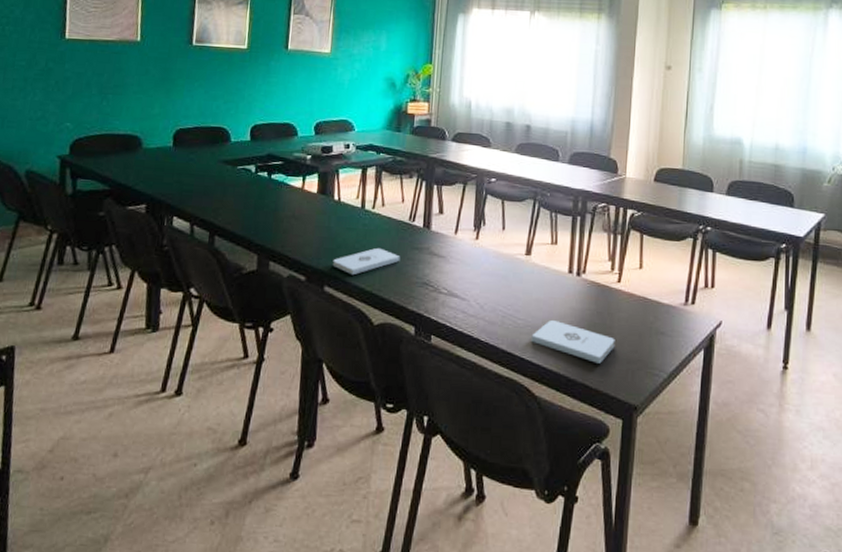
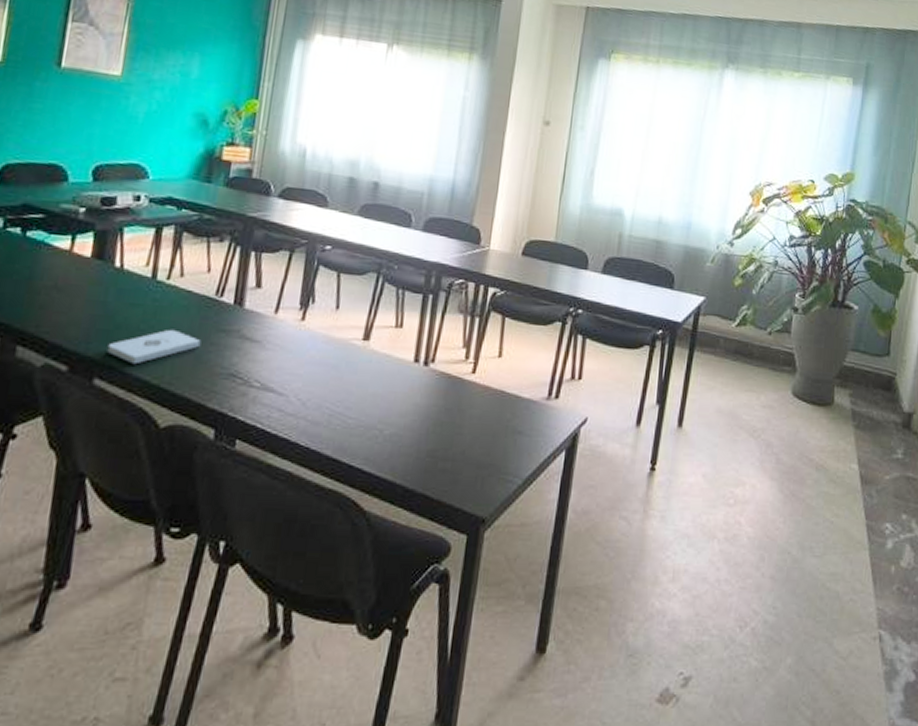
notepad: present [531,319,615,364] -> none [363,418,465,470]

